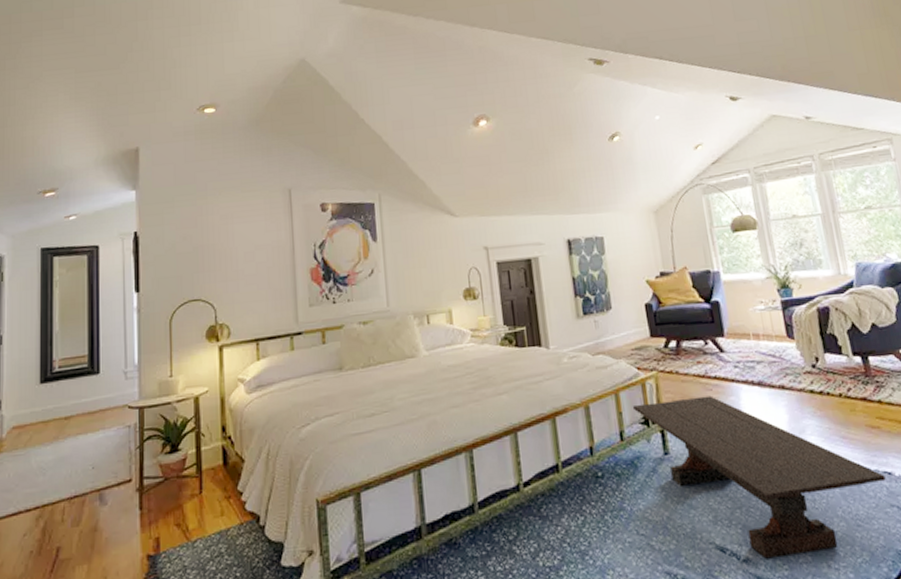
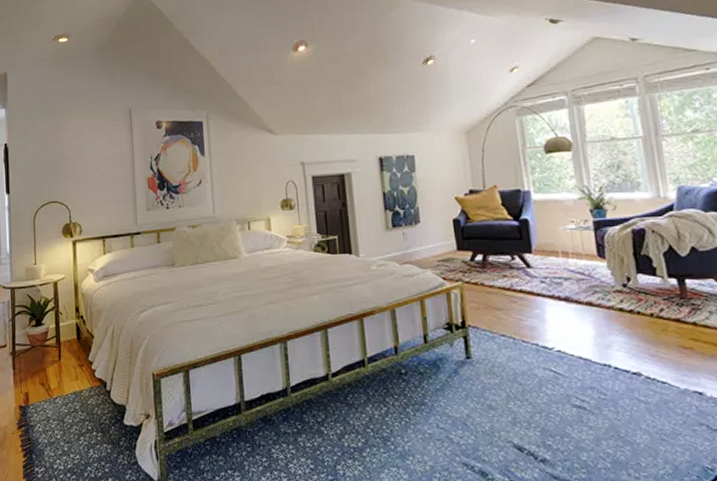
coffee table: present [632,395,886,559] -> none [436,307,696,462]

